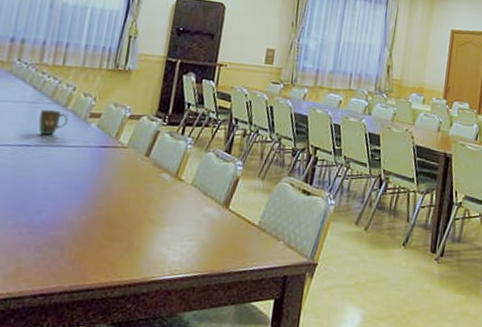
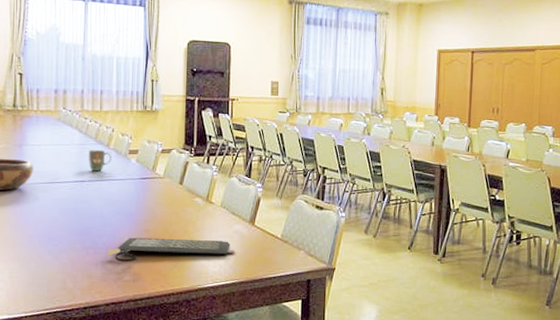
clutch bag: none [44,215,202,245] -> present [106,237,235,262]

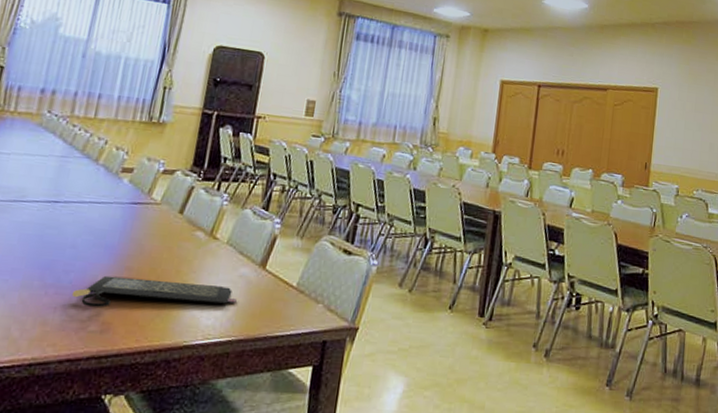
mug: present [88,150,112,171] -> none [68,164,99,191]

